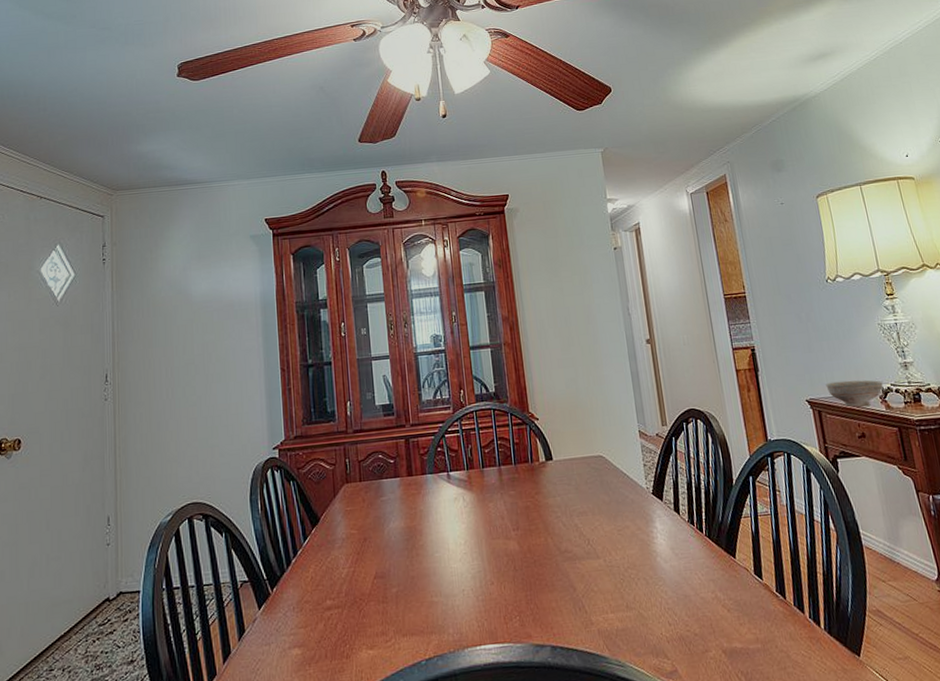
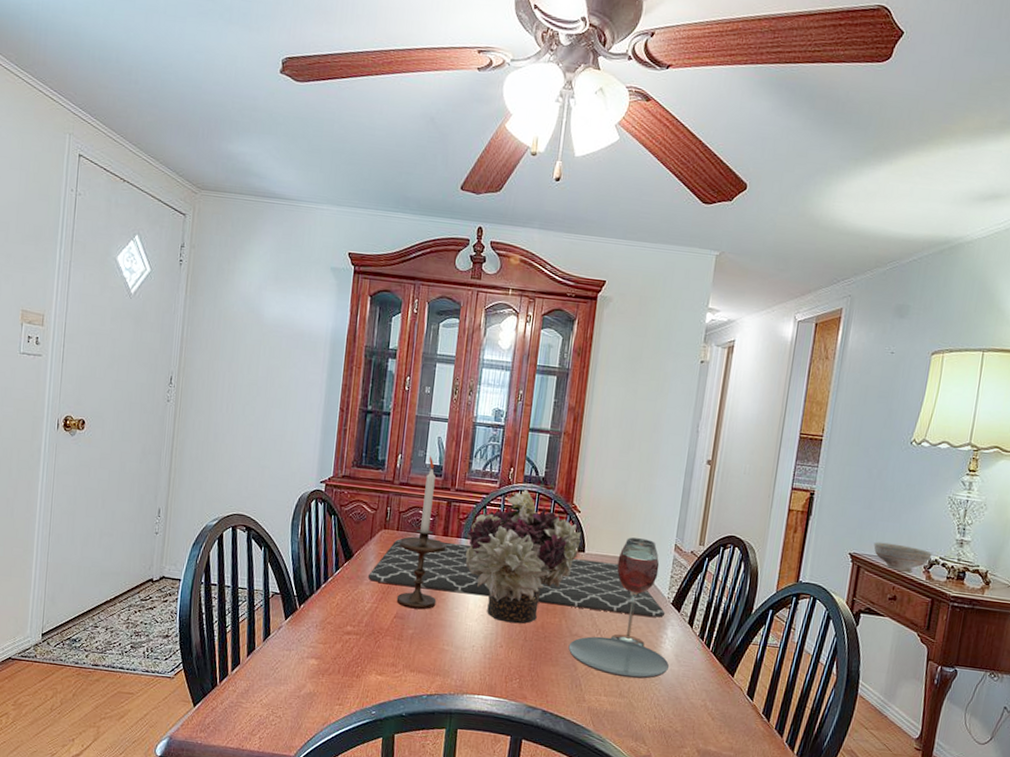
placemat: none [339,464,649,544] -> present [368,538,666,617]
candlestick: none [364,395,415,564] -> present [396,455,447,610]
flower arrangement: none [431,408,547,556] -> present [465,489,582,624]
plate: none [561,544,669,588] -> present [568,636,670,679]
wineglass: none [587,432,638,548] -> present [610,537,660,647]

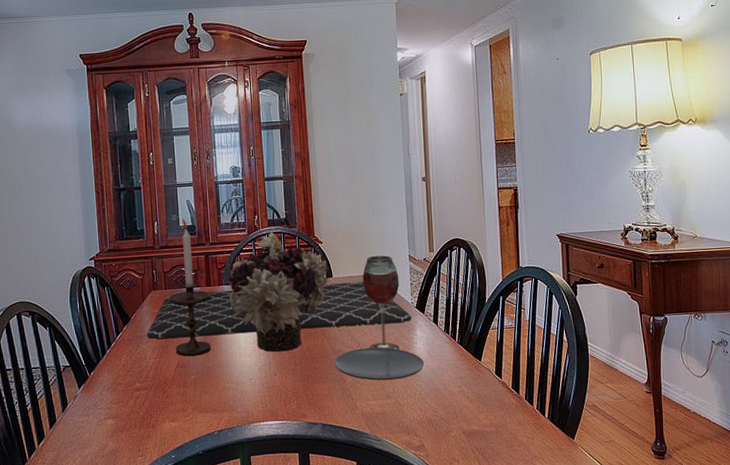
decorative bowl: present [873,541,932,572] -> none [574,219,626,242]

